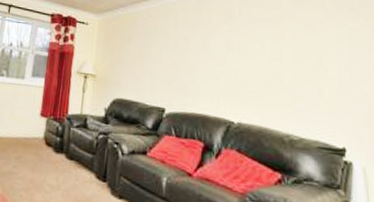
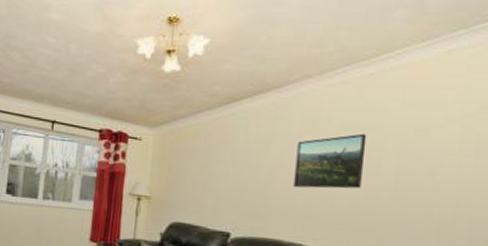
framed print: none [215,25,269,71] -> present [294,133,367,189]

